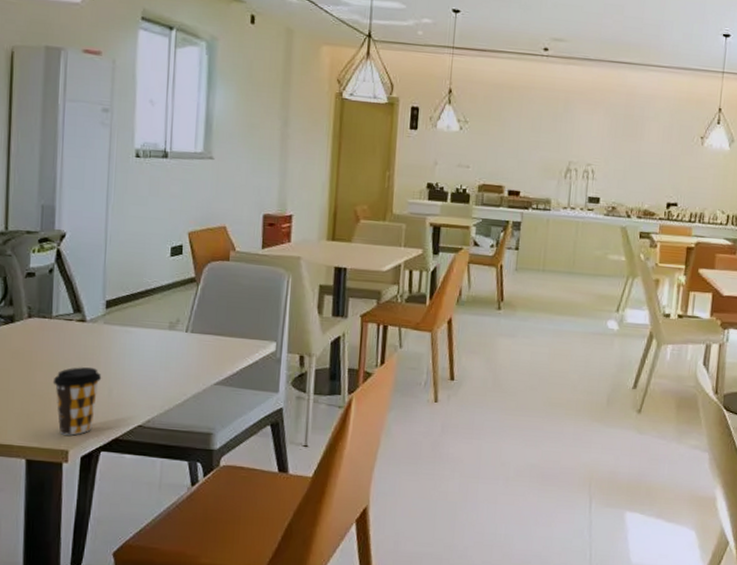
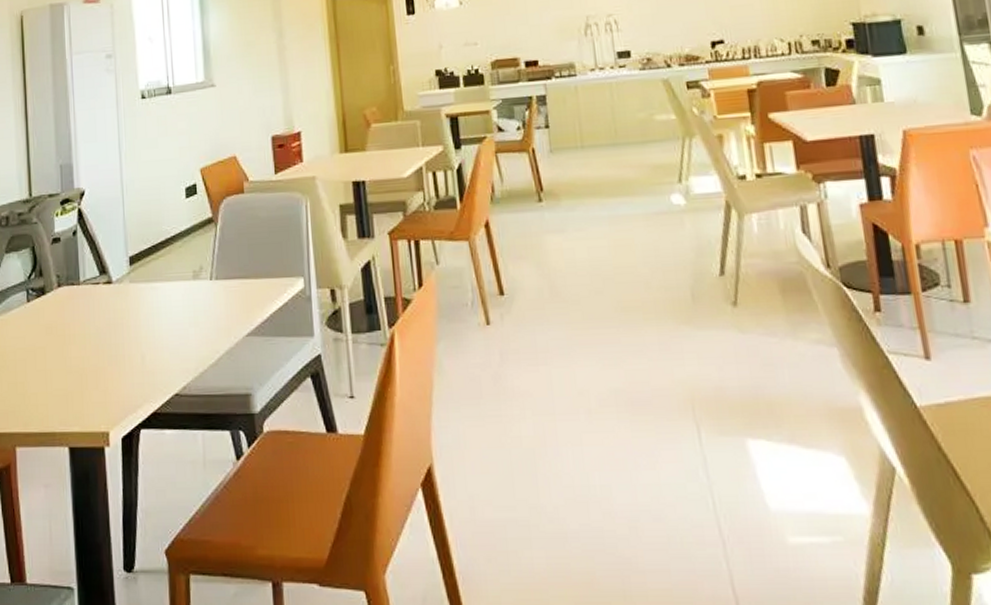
coffee cup: present [52,367,102,436] -> none [87,334,134,414]

